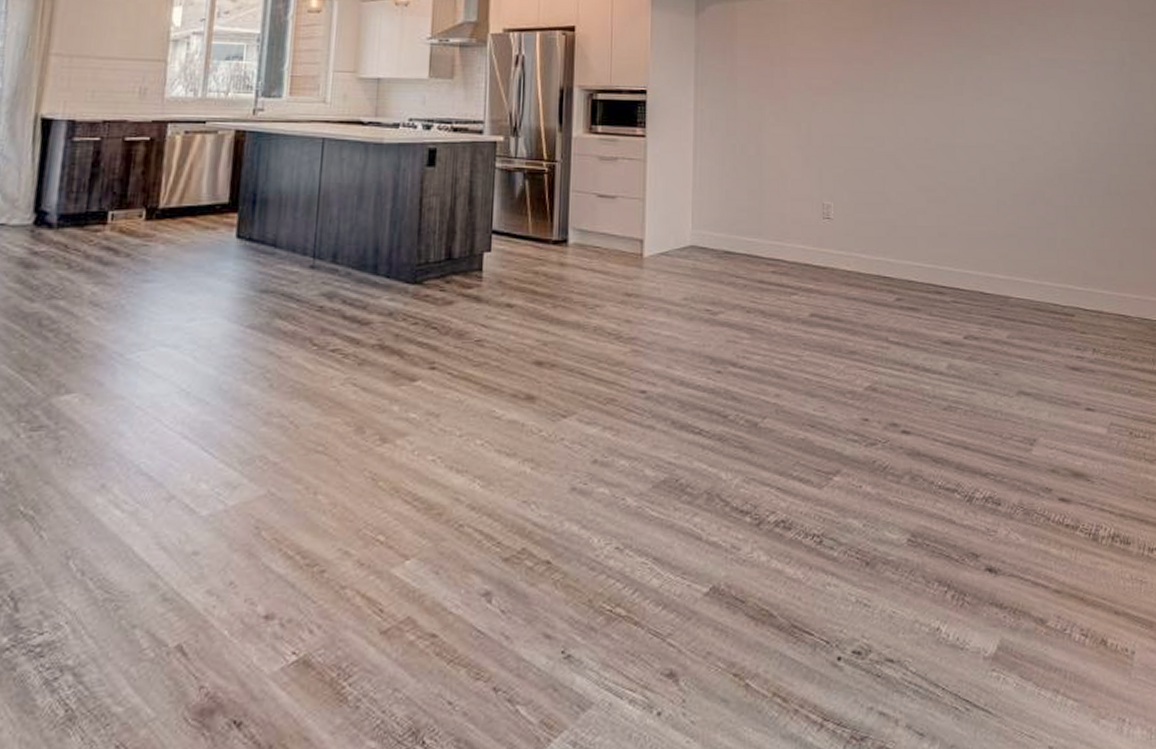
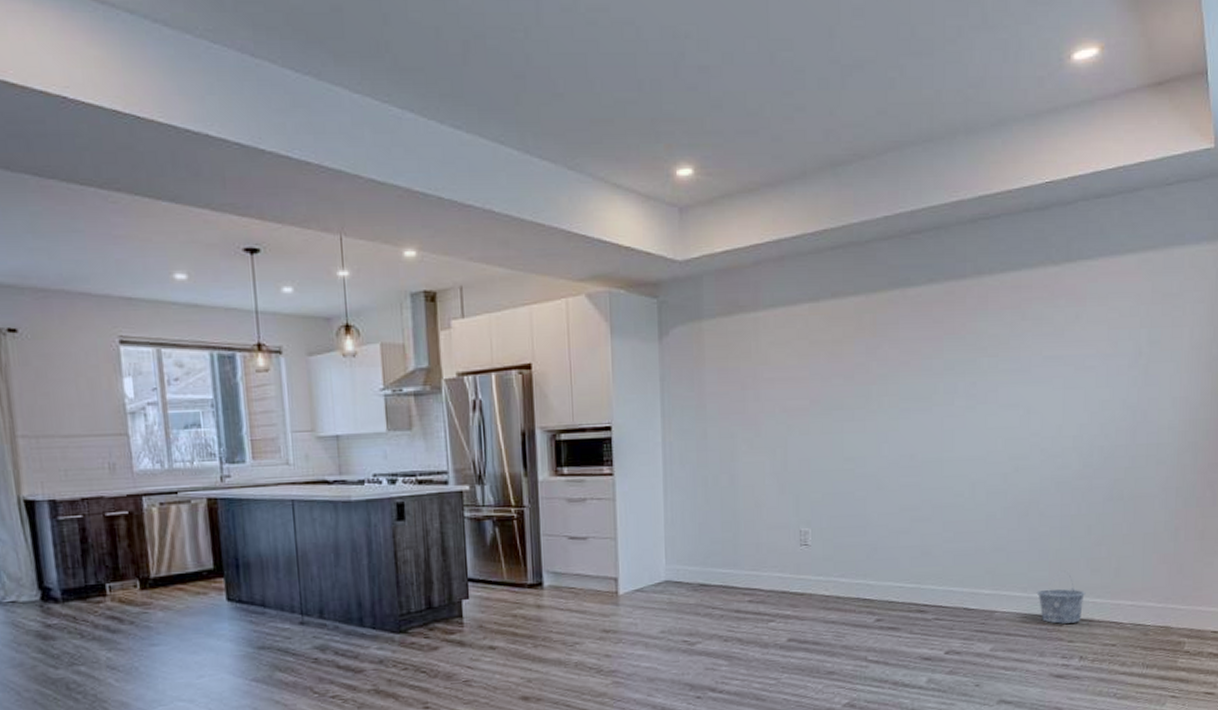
bucket: none [1048,260,1094,314] -> present [1036,570,1086,624]

